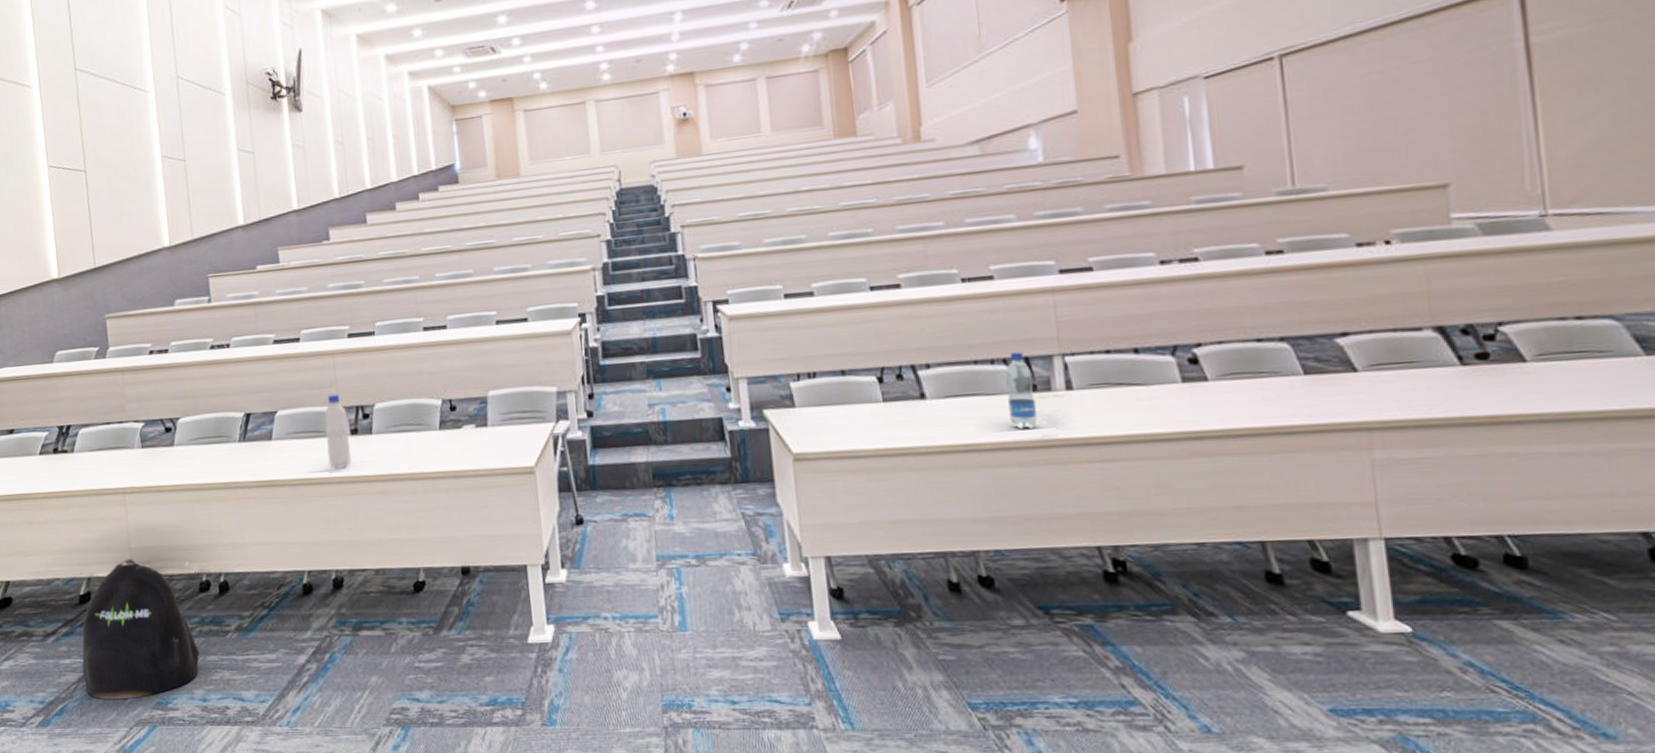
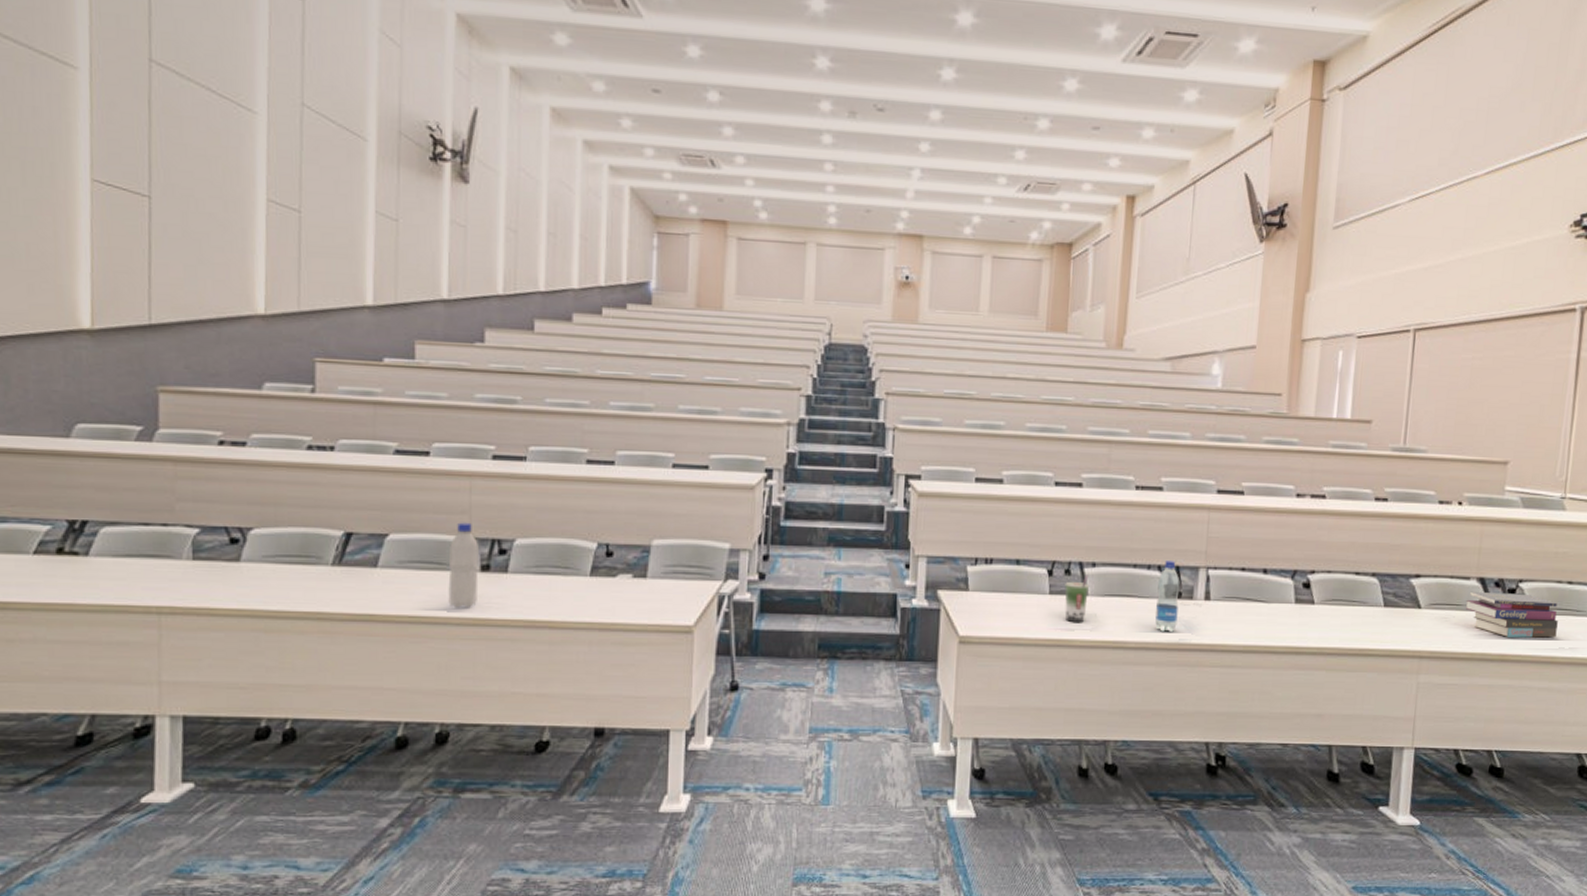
backpack: present [82,559,200,700] -> none [69,695,245,866]
beverage cup: none [898,377,928,430] -> present [1065,574,1090,623]
books: none [1421,338,1573,395] -> present [1466,591,1558,638]

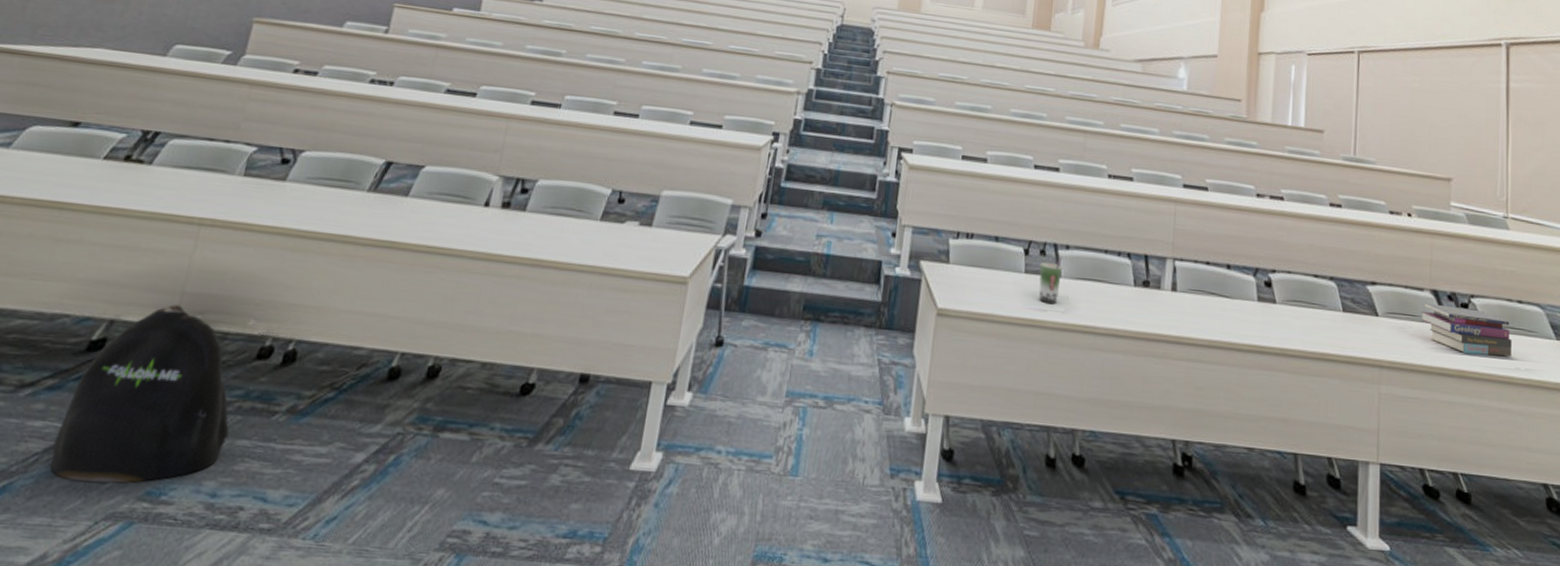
backpack: none [69,695,245,866] -> present [50,304,230,484]
water bottle: present [448,522,479,608] -> none [466,160,504,243]
bottle: present [1154,561,1180,632] -> none [1123,249,1149,321]

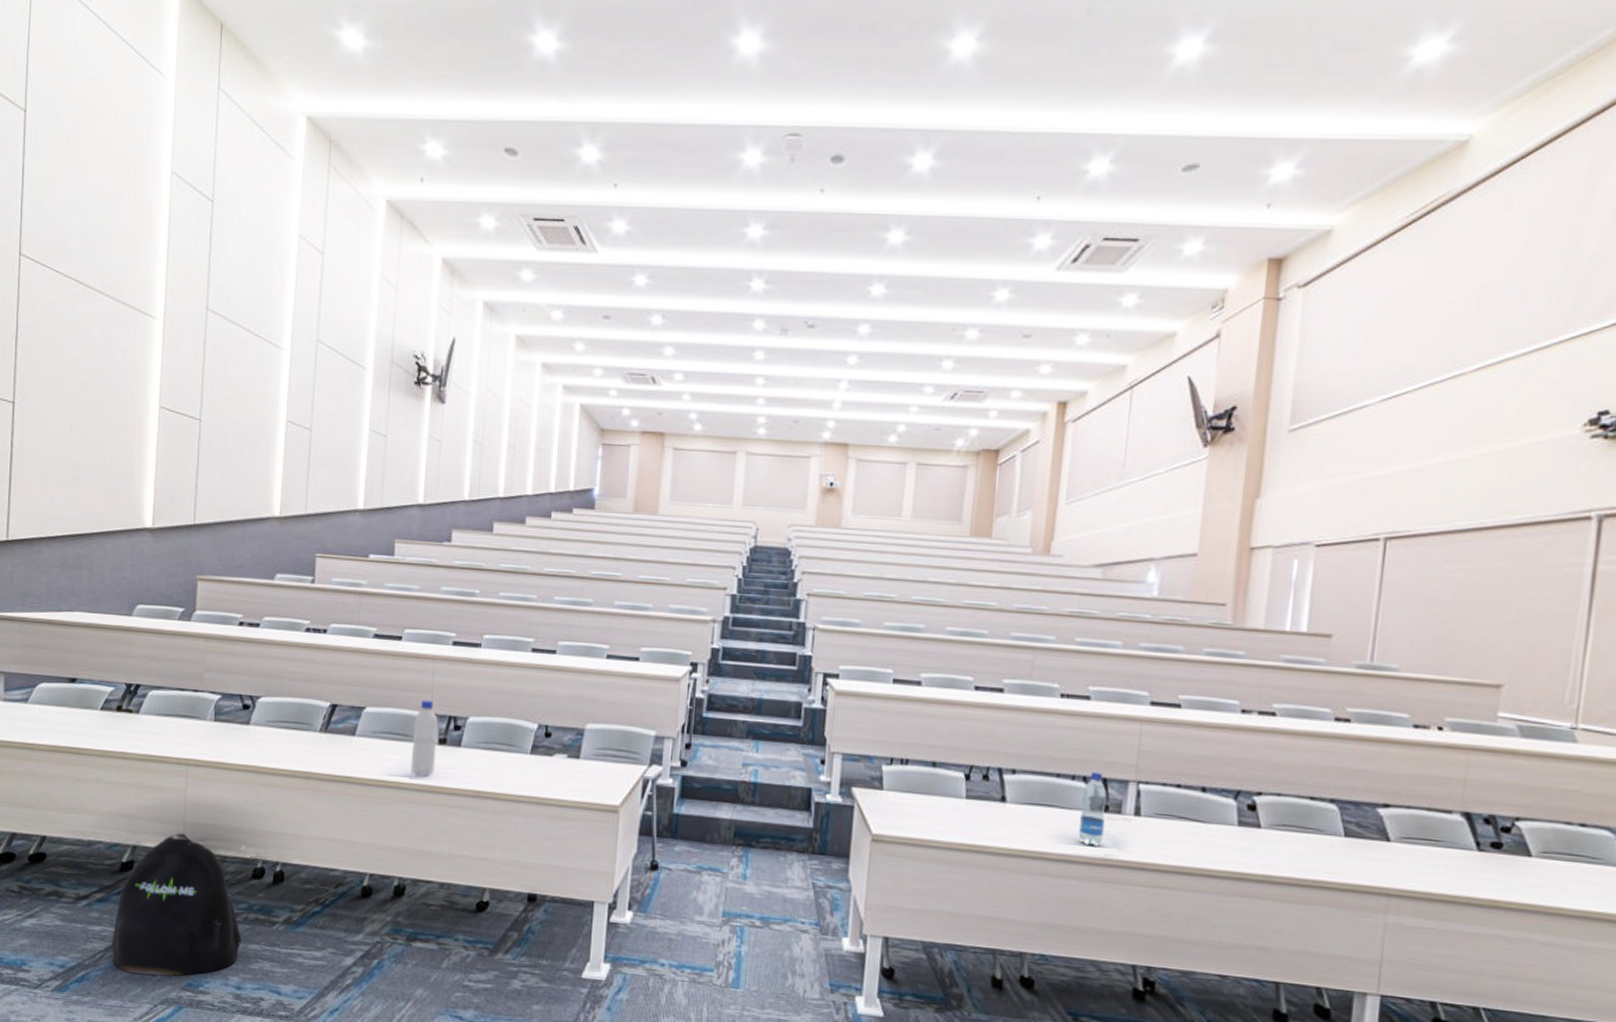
water bottle: none [466,160,504,243] -> present [411,699,438,777]
beverage cup: present [1038,256,1063,305] -> none [981,781,1009,830]
bottle: none [1123,249,1149,321] -> present [1078,772,1108,846]
books: present [1421,303,1512,357] -> none [1446,826,1567,887]

